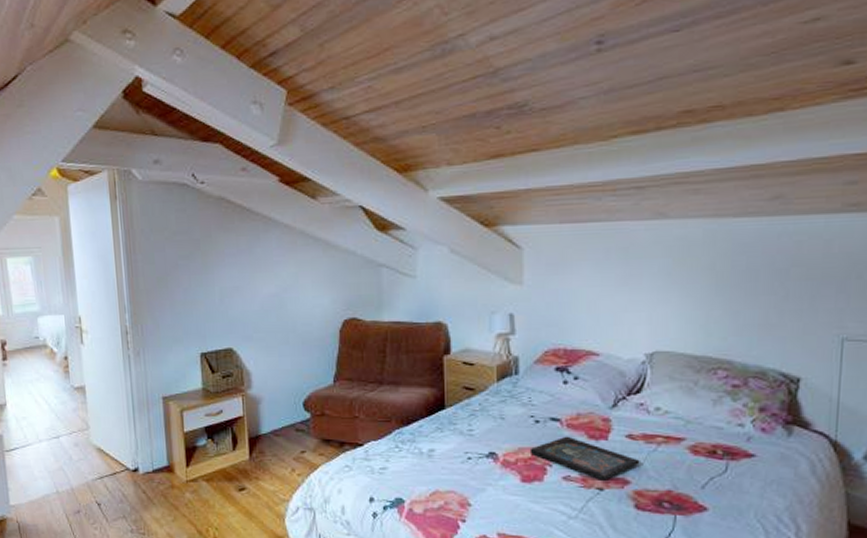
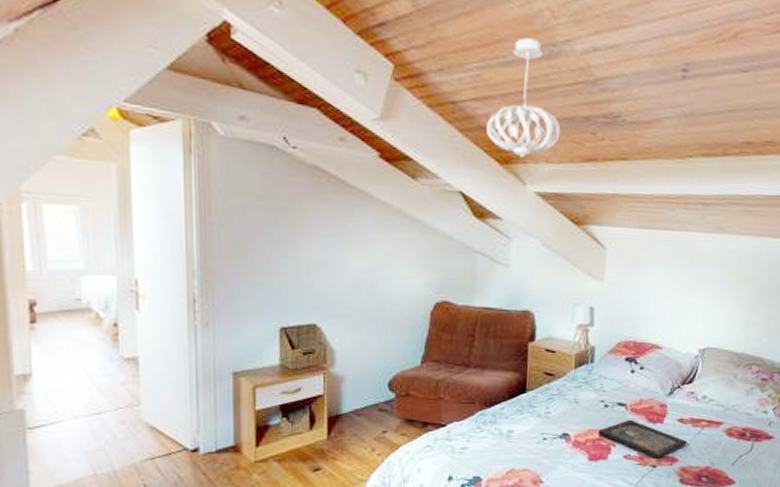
pendant light: none [382,39,461,164] -> present [487,37,561,159]

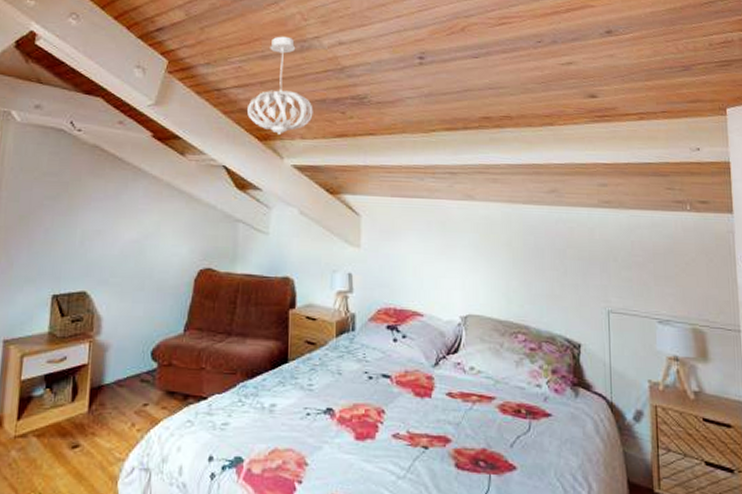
tray: present [598,419,687,459] -> none [363,393,459,439]

